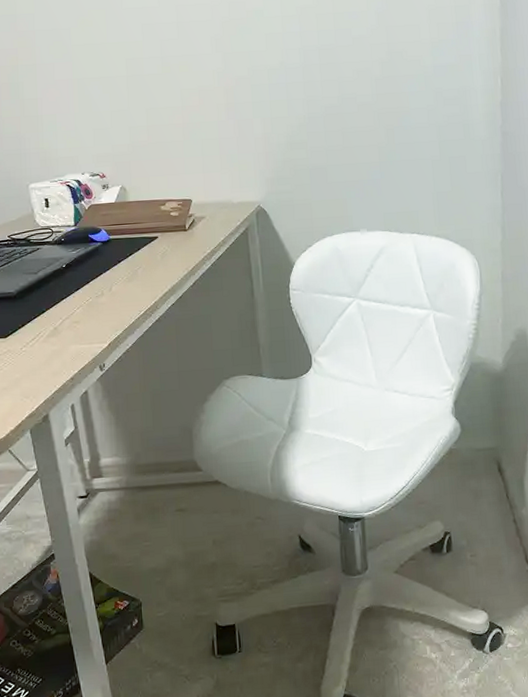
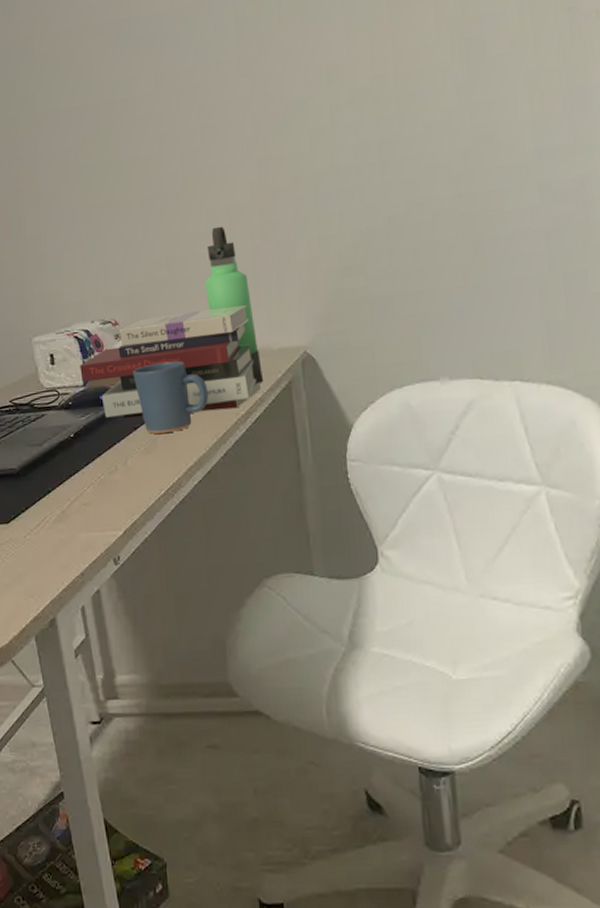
books: none [71,166,223,254] -> present [80,304,261,419]
mug: none [117,208,181,267] -> present [132,360,209,435]
thermos bottle: none [179,103,225,229] -> present [205,226,263,383]

